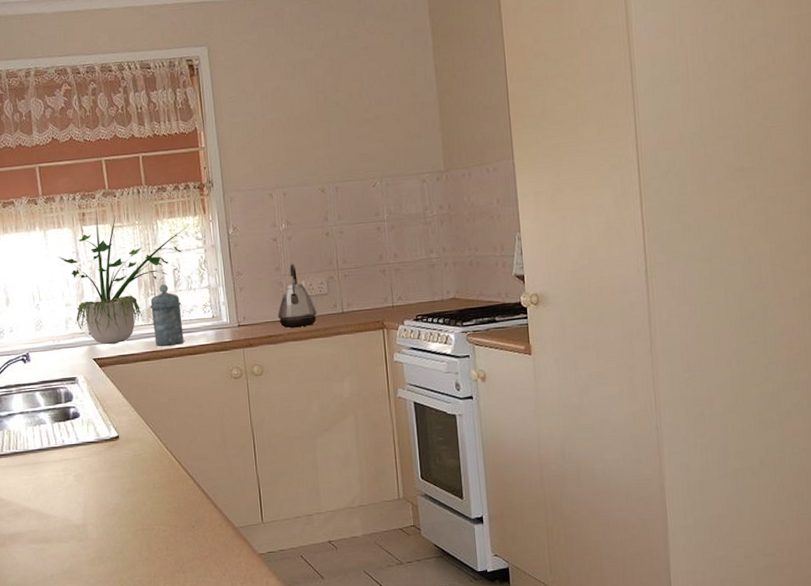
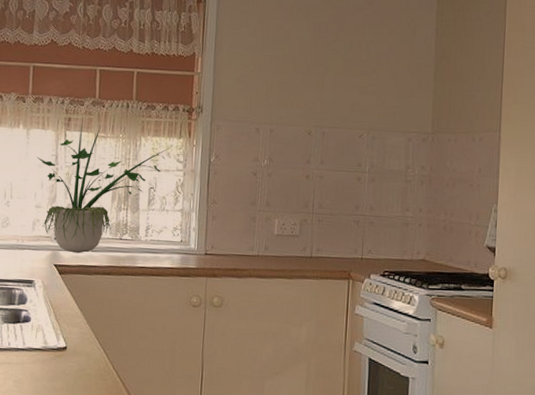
canister: present [150,284,184,346] -> none [119,201,152,264]
kettle: present [277,264,317,328] -> none [245,200,286,265]

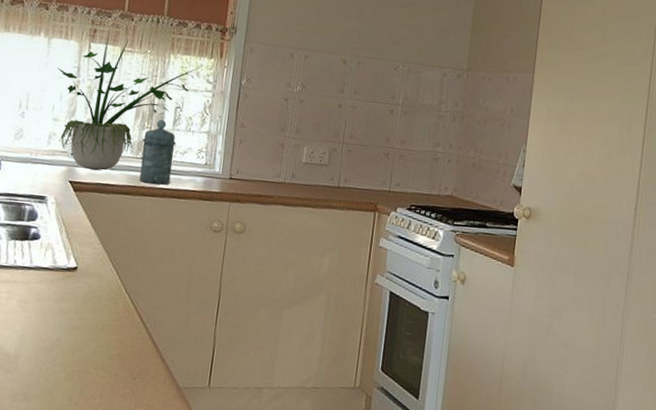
canister: none [119,201,152,264] -> present [139,120,177,185]

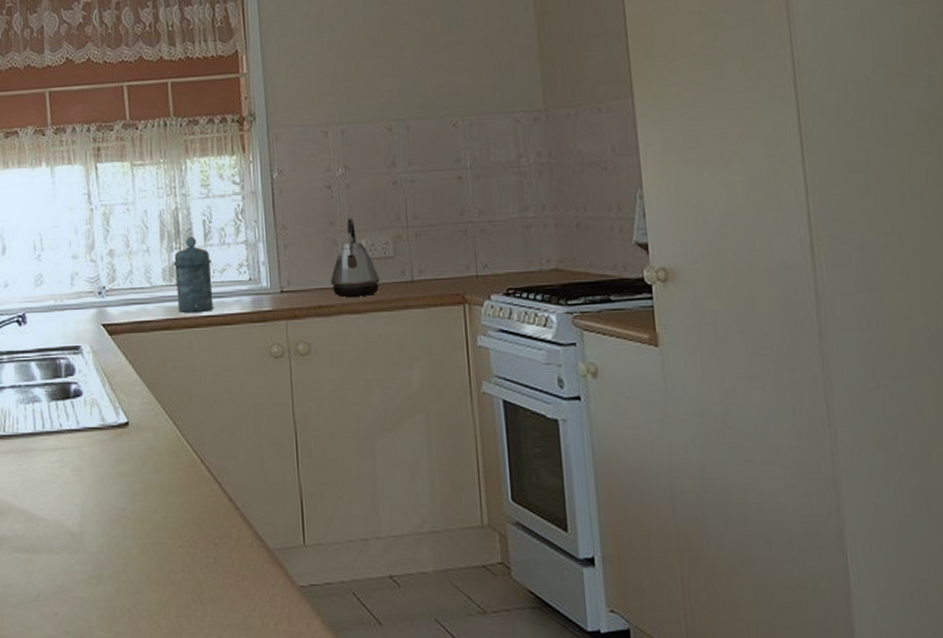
potted plant: present [58,26,200,171] -> none [67,141,222,308]
kettle: none [272,127,313,193] -> present [330,218,380,297]

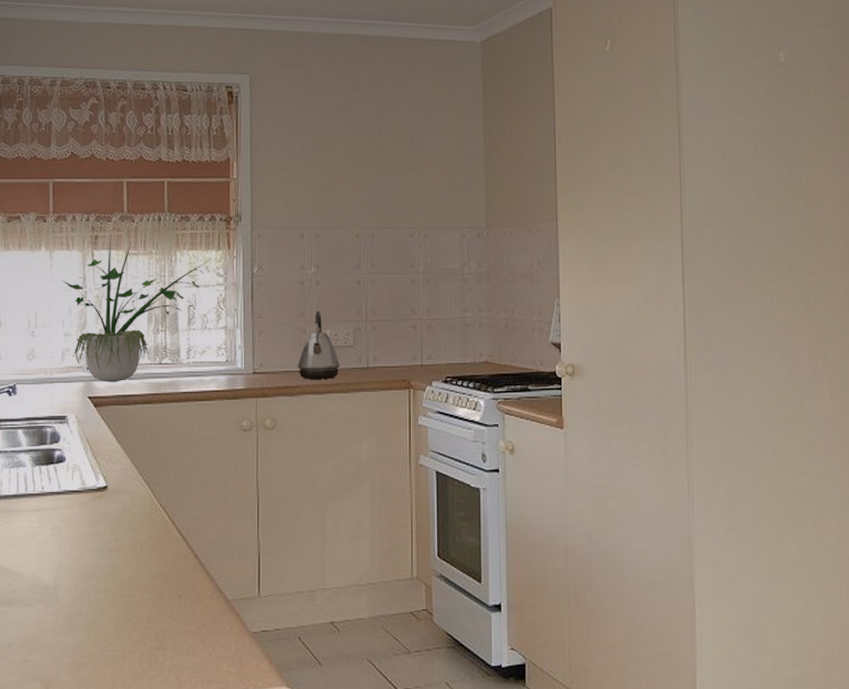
potted plant: none [67,141,222,308] -> present [63,231,208,383]
canister: present [173,237,214,313] -> none [158,321,194,388]

